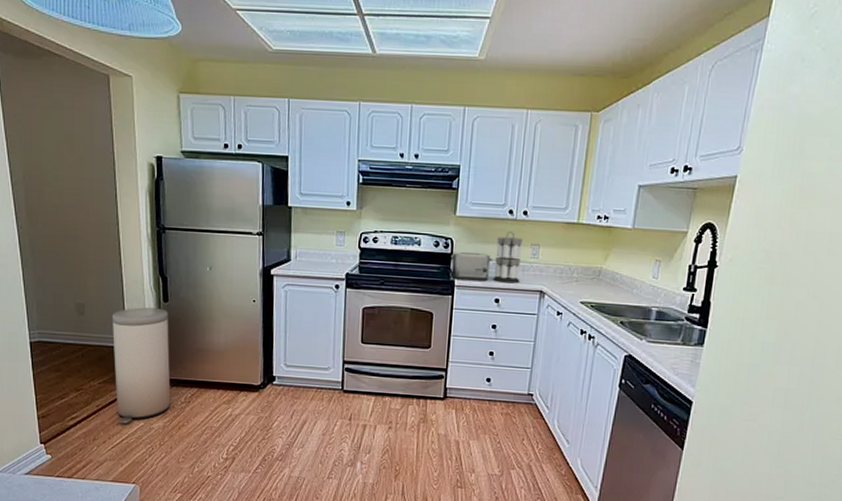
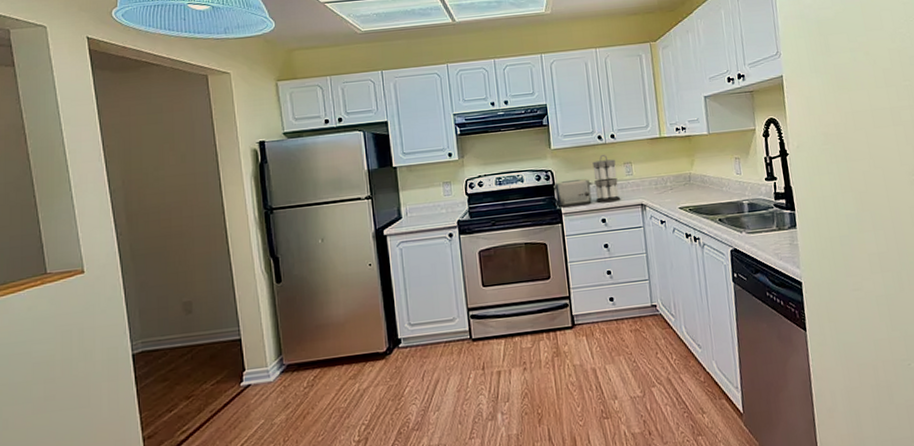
pedal bin: present [111,307,171,424] -> none [222,290,292,427]

